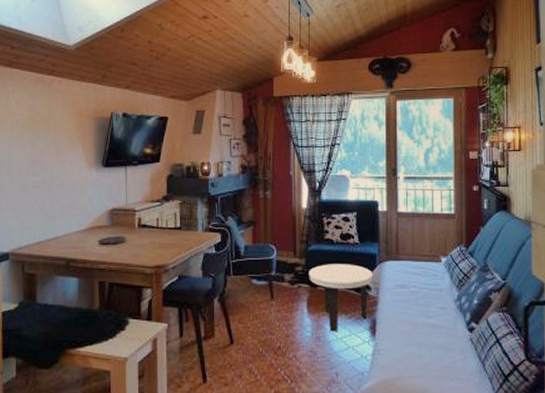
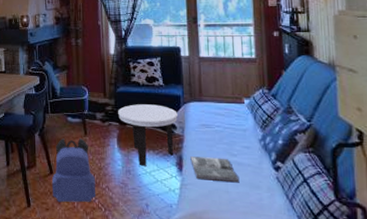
backpack: none [231,303,282,376] -> present [51,138,96,203]
magazine: none [384,320,434,346] -> present [190,156,240,183]

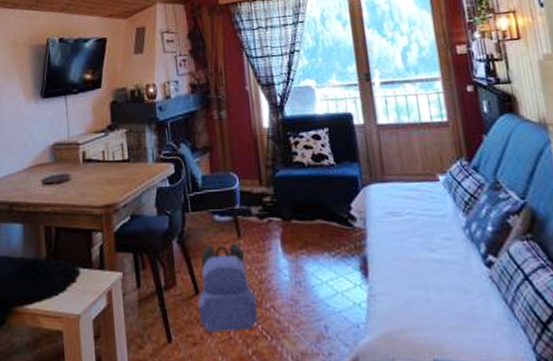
side table: present [118,104,178,166] -> none [279,190,357,275]
magazine: present [190,156,240,183] -> none [377,255,443,288]

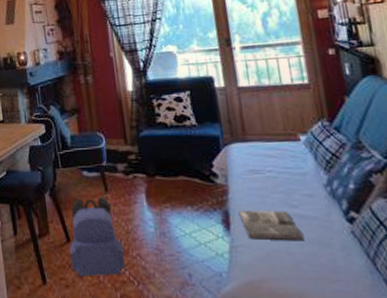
magazine: none [377,255,443,288] -> present [239,210,305,241]

